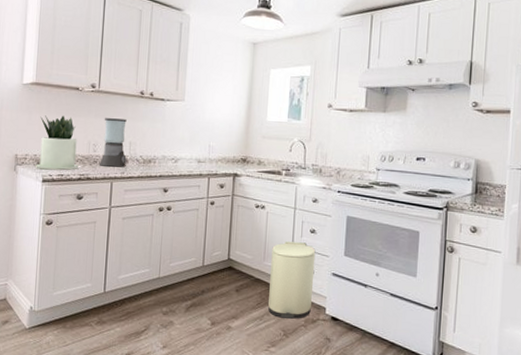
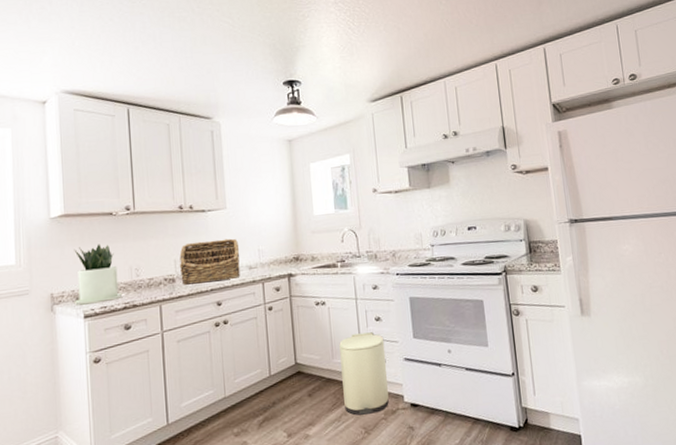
blender: present [100,118,127,167] -> none [145,237,174,290]
basket: none [133,128,192,169] -> present [179,238,240,285]

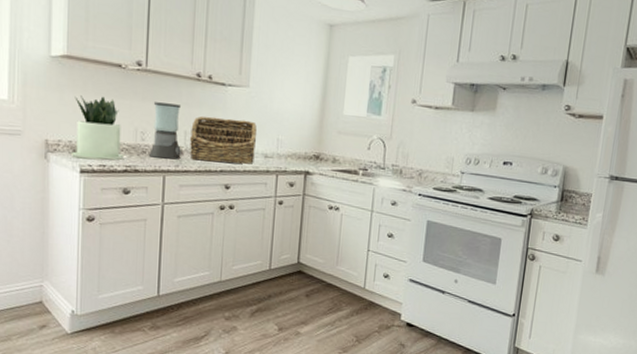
blender: none [145,237,174,290] -> present [149,102,181,160]
pedal bin: present [339,332,389,415] -> none [340,245,393,325]

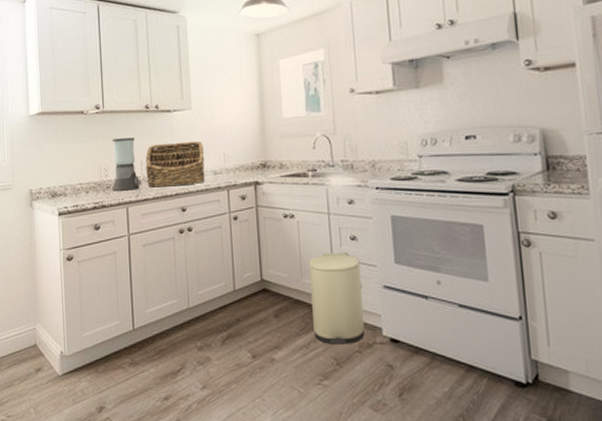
planter: present [71,95,125,161] -> none [49,142,93,202]
pedal bin: none [340,245,393,325] -> present [309,252,365,344]

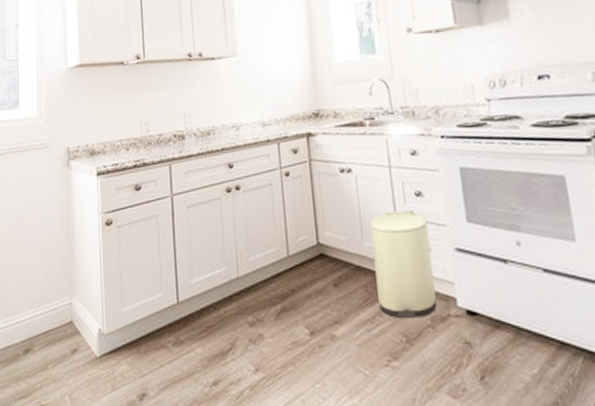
blender: present [113,137,140,191] -> none [154,88,183,147]
basket: present [145,141,205,188] -> none [189,90,253,143]

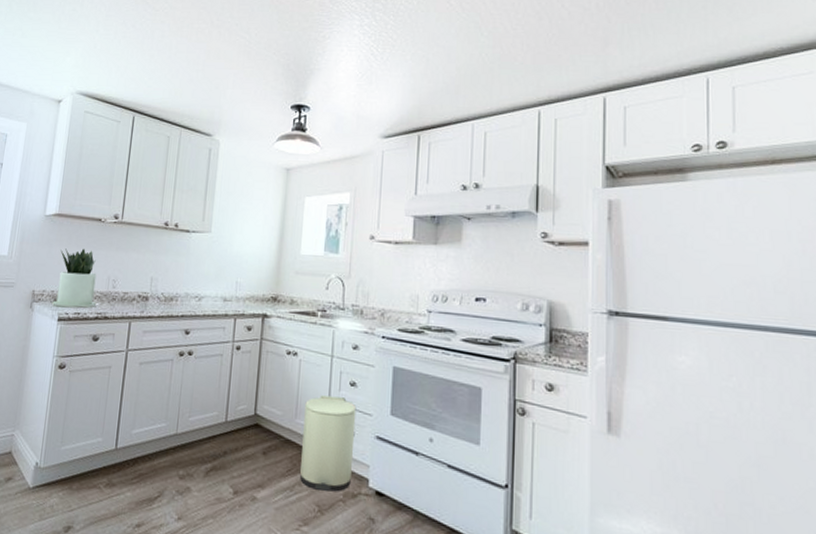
planter: none [88,95,133,161] -> present [52,248,97,309]

